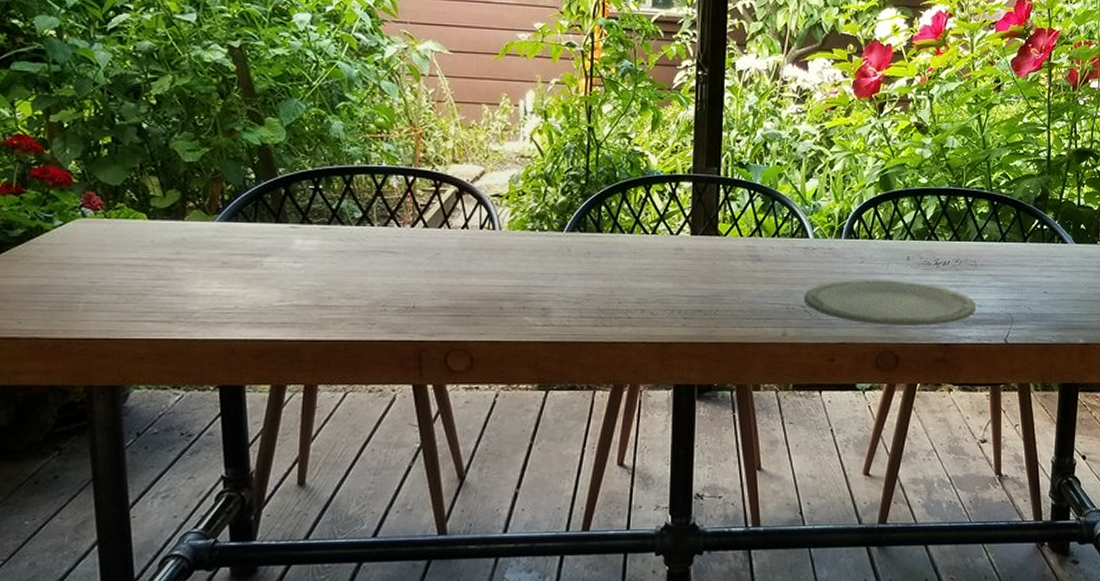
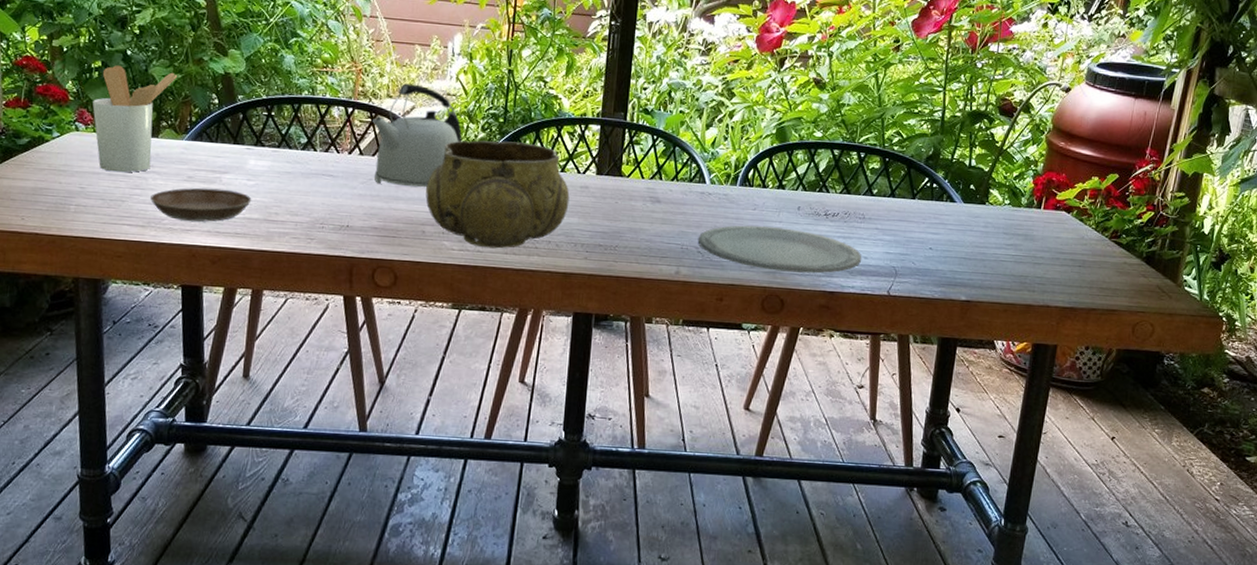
utensil holder: none [102,141,204,262] -> present [92,65,177,173]
saucer: none [177,274,300,312] -> present [150,187,252,222]
kettle: none [437,147,541,260] -> present [372,83,463,188]
decorative bowl: none [502,204,663,321] -> present [425,140,570,249]

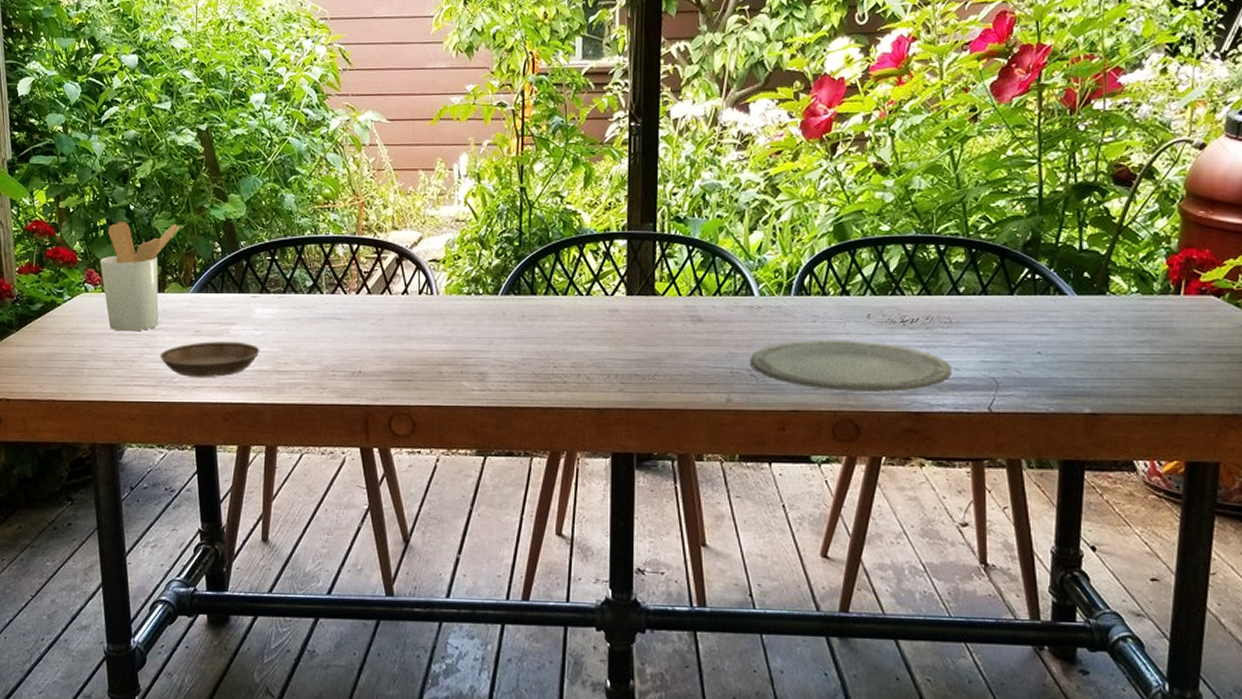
kettle: present [372,83,463,188] -> none [379,213,476,325]
decorative bowl: present [425,140,570,249] -> none [440,266,598,386]

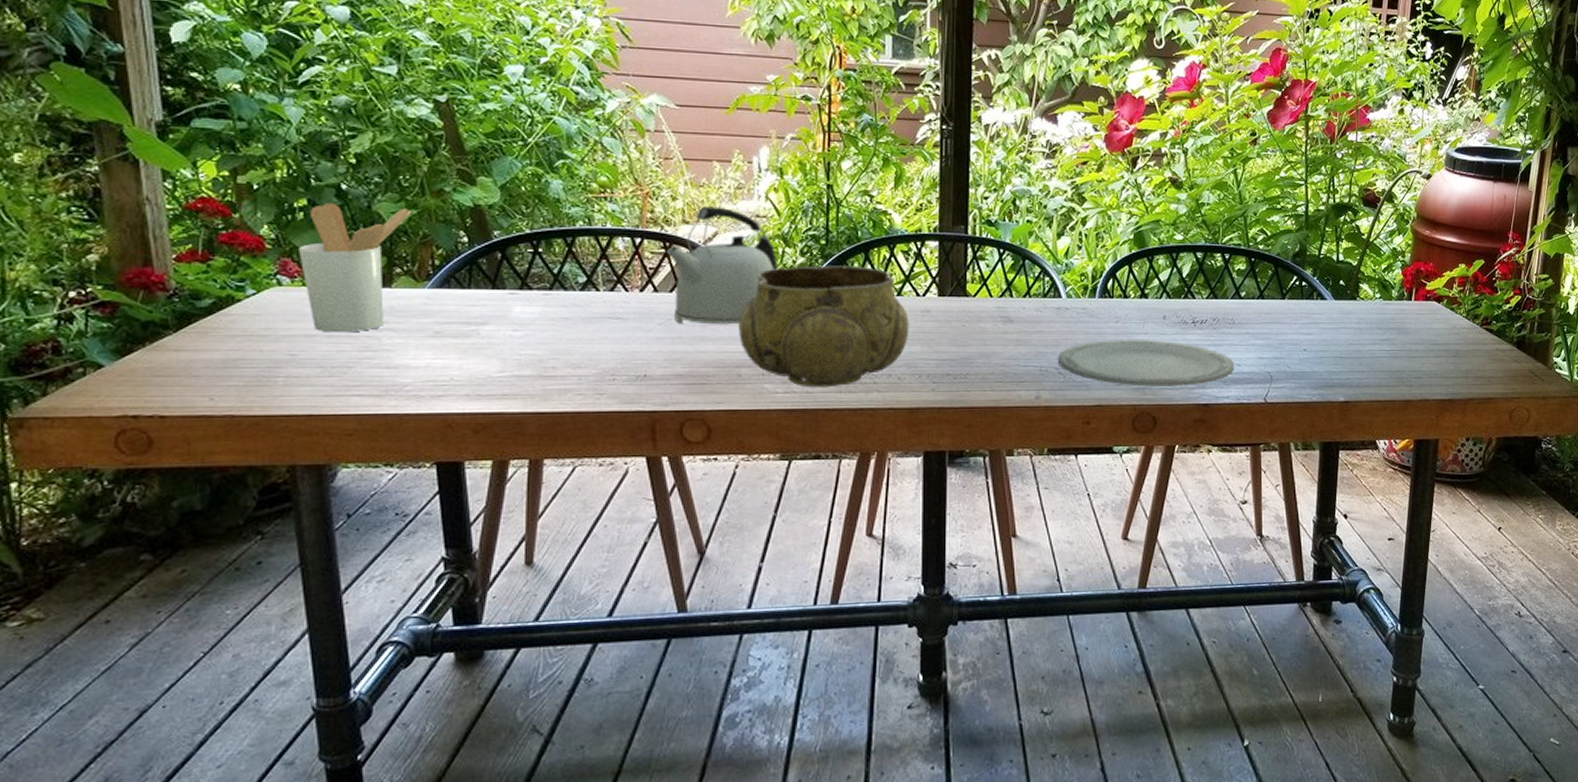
saucer: present [160,341,260,377] -> none [386,343,520,385]
kettle: none [379,213,476,325] -> present [667,206,778,325]
decorative bowl: none [440,266,598,386] -> present [739,265,909,388]

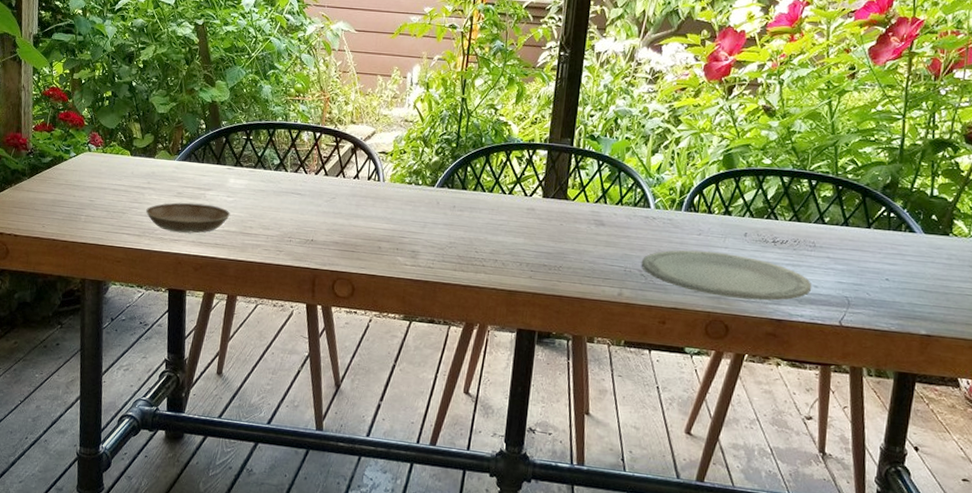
utensil holder: present [299,203,411,333] -> none [103,95,172,189]
saucer: none [386,343,520,385] -> present [146,202,230,233]
kettle: present [667,206,778,325] -> none [337,111,418,207]
decorative bowl: present [739,265,909,388] -> none [382,163,517,266]

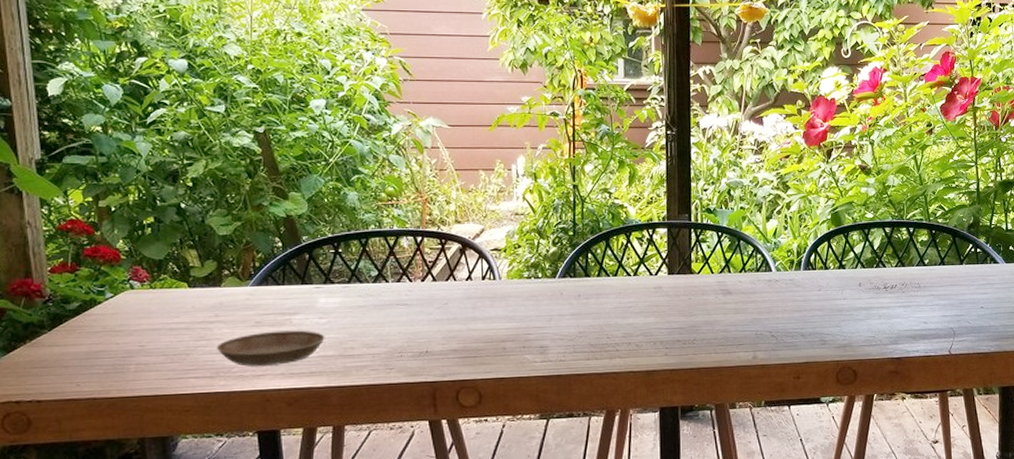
plate: present [641,250,812,301] -> none [770,304,923,345]

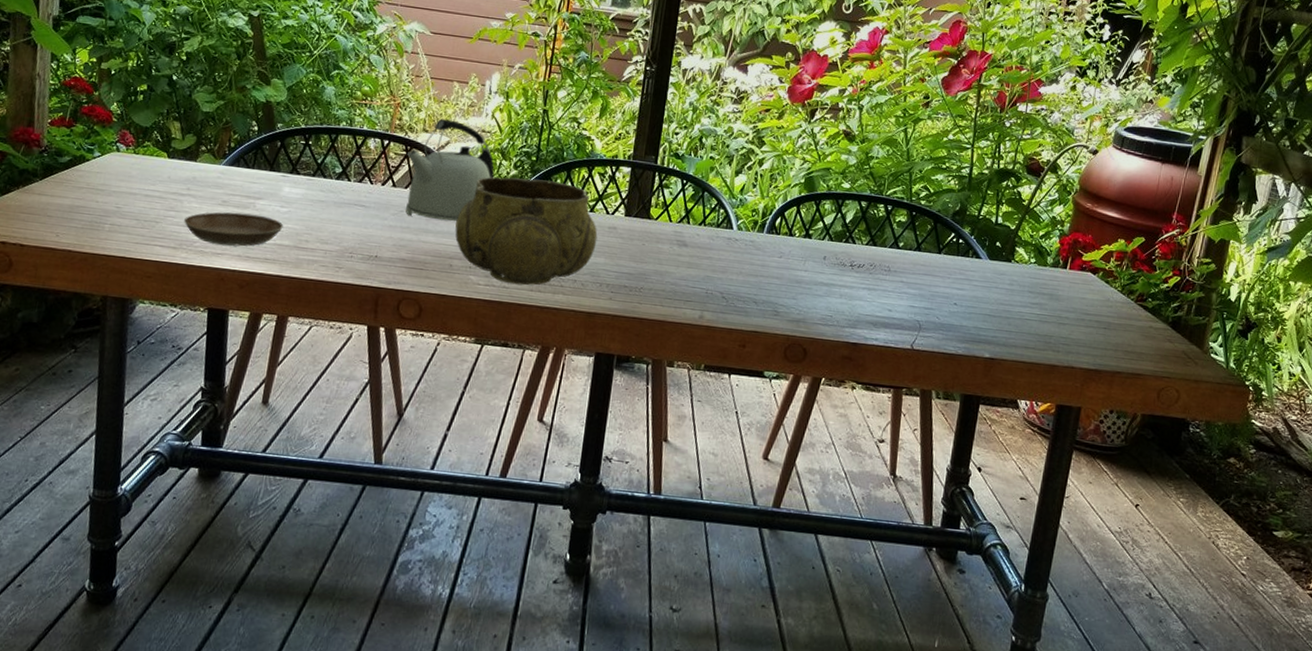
kettle: none [443,208,535,307] -> present [406,118,495,222]
decorative bowl: none [503,252,645,357] -> present [455,176,598,286]

